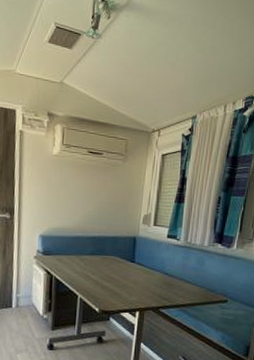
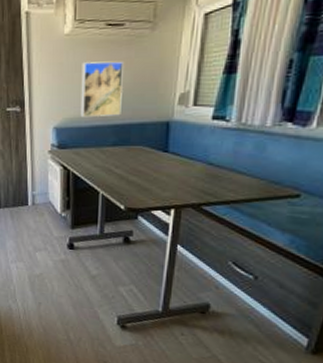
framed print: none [64,181,101,229] -> present [80,61,123,118]

